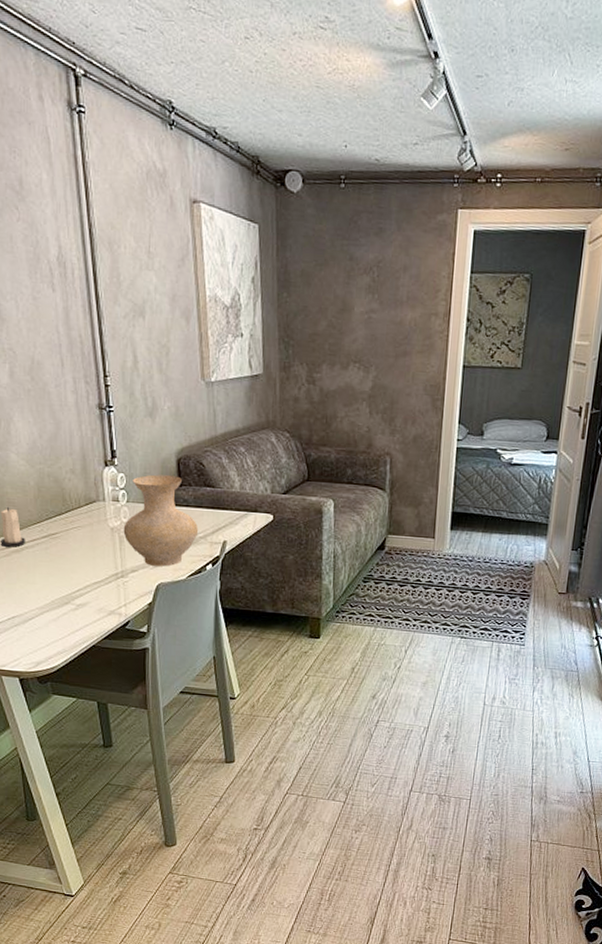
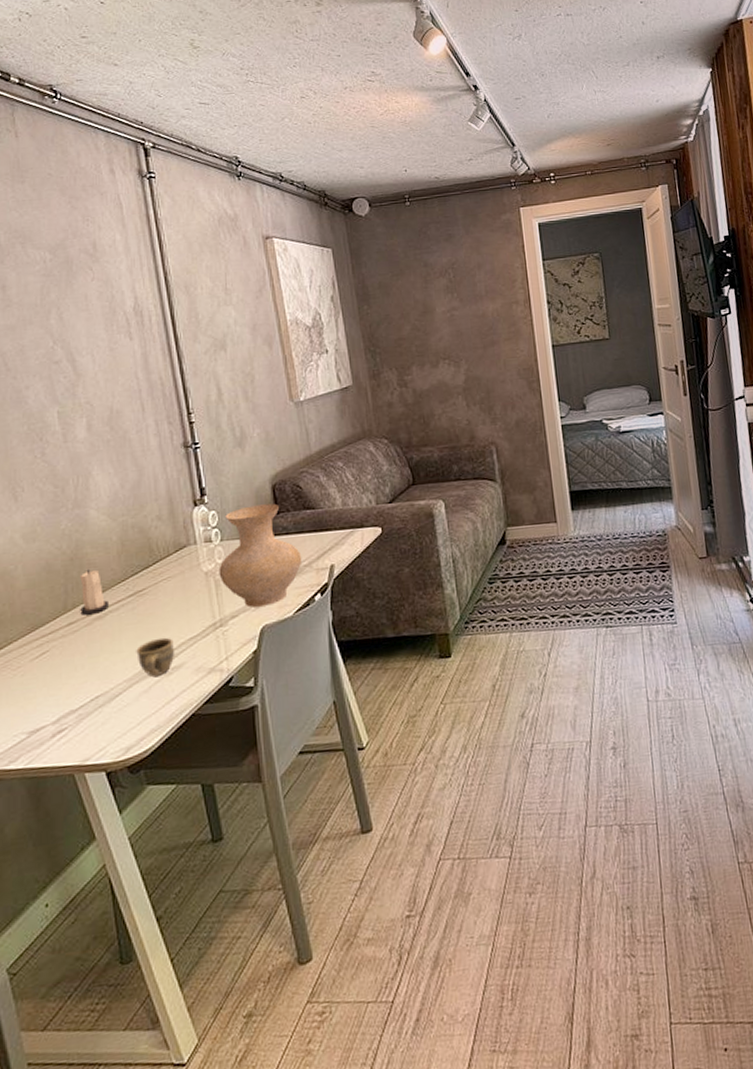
cup: none [48,577,81,610] -> present [136,637,175,678]

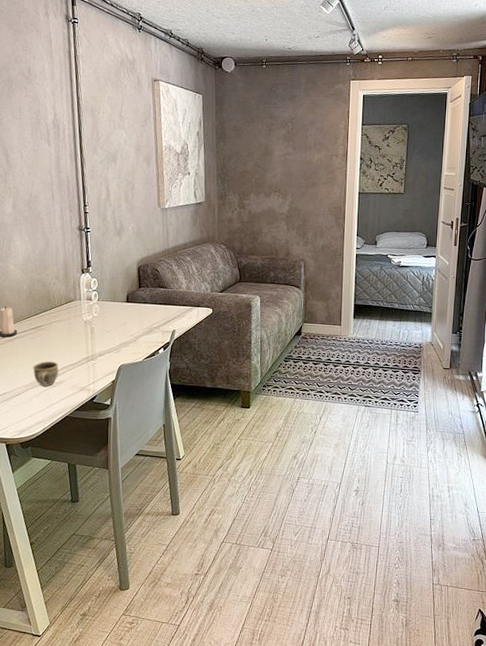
vase: present [218,503,302,607] -> none [94,279,154,351]

